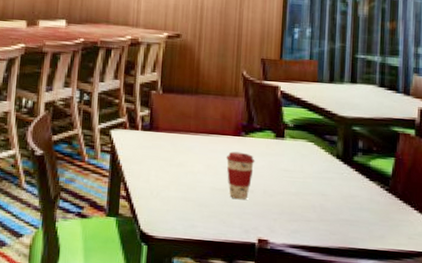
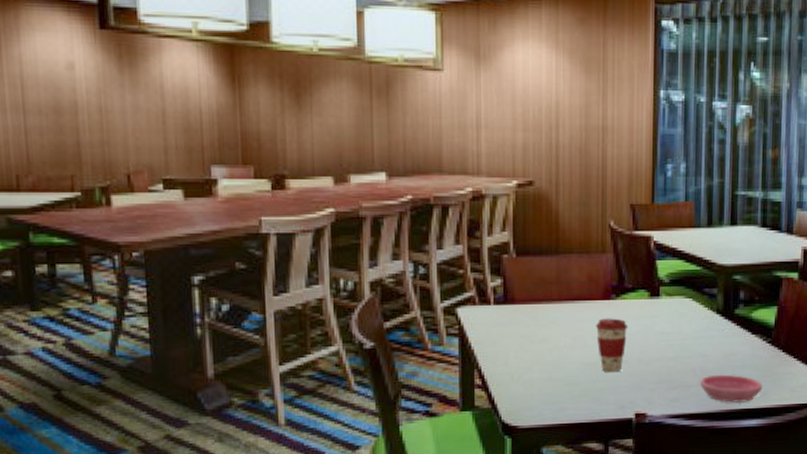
saucer: none [319,213,380,243] -> present [699,374,763,403]

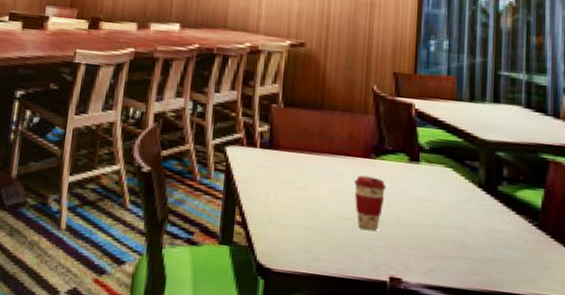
saucer: present [699,374,763,403] -> none [459,250,529,286]

